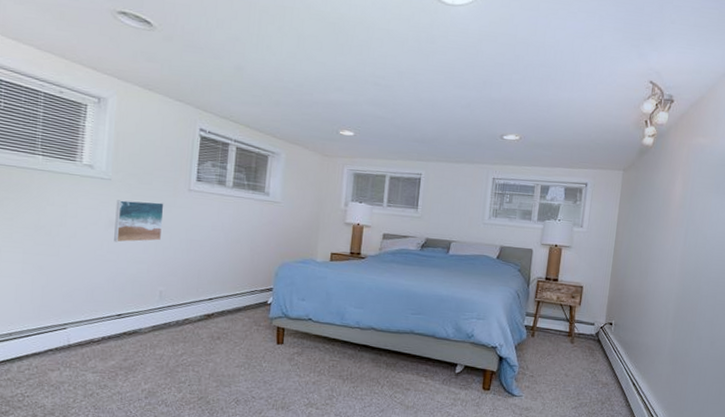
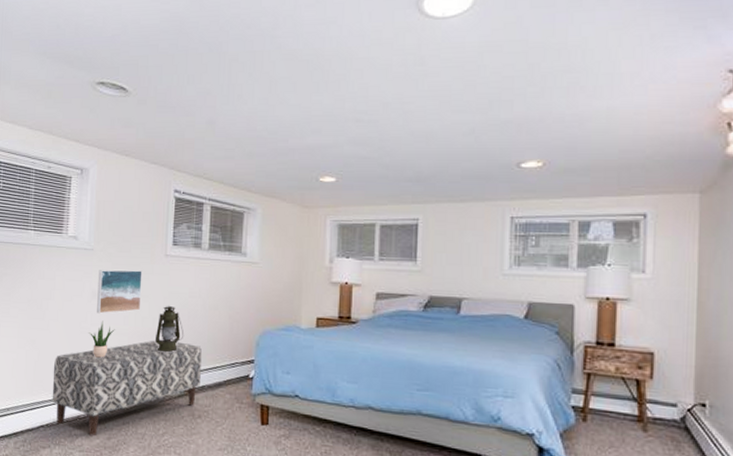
bench: none [62,268,223,358] -> present [52,339,202,436]
potted plant: none [105,249,134,285] -> present [89,320,115,358]
lantern: none [176,237,206,281] -> present [156,305,184,353]

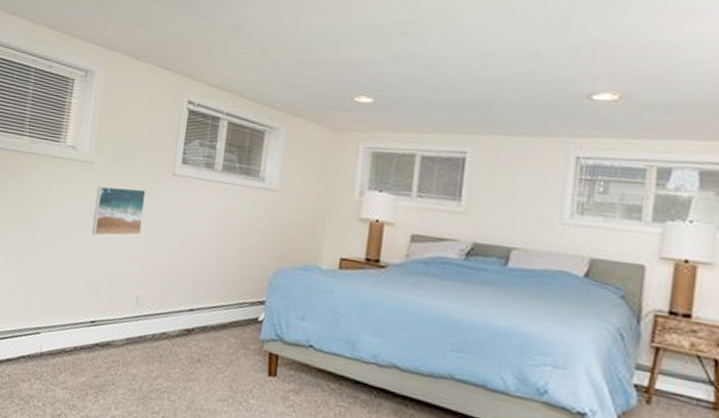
bench: present [52,339,202,436] -> none [36,269,207,373]
potted plant: present [89,320,115,358] -> none [82,243,111,286]
lantern: present [156,305,184,353] -> none [155,231,188,285]

